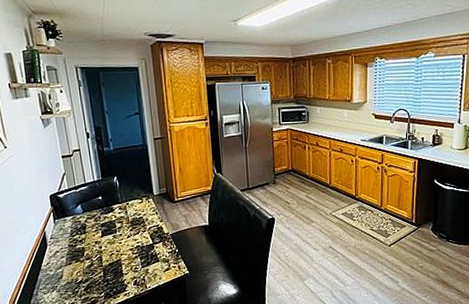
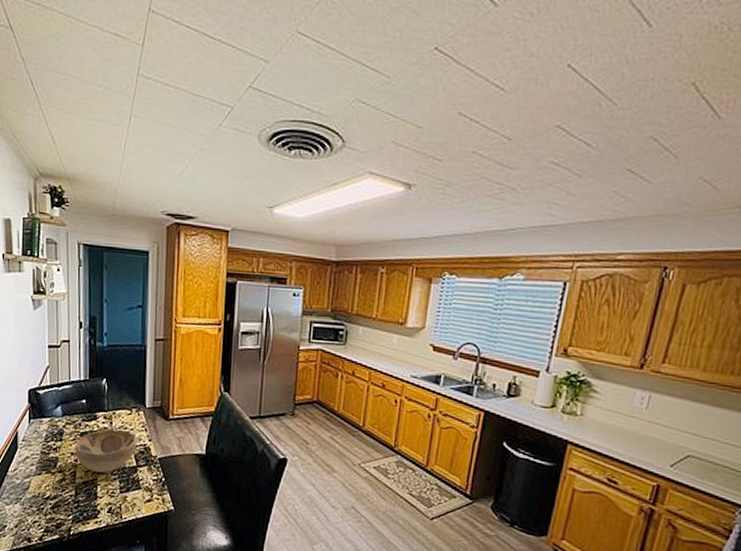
decorative bowl: none [98,217,151,254] -> present [75,429,137,473]

